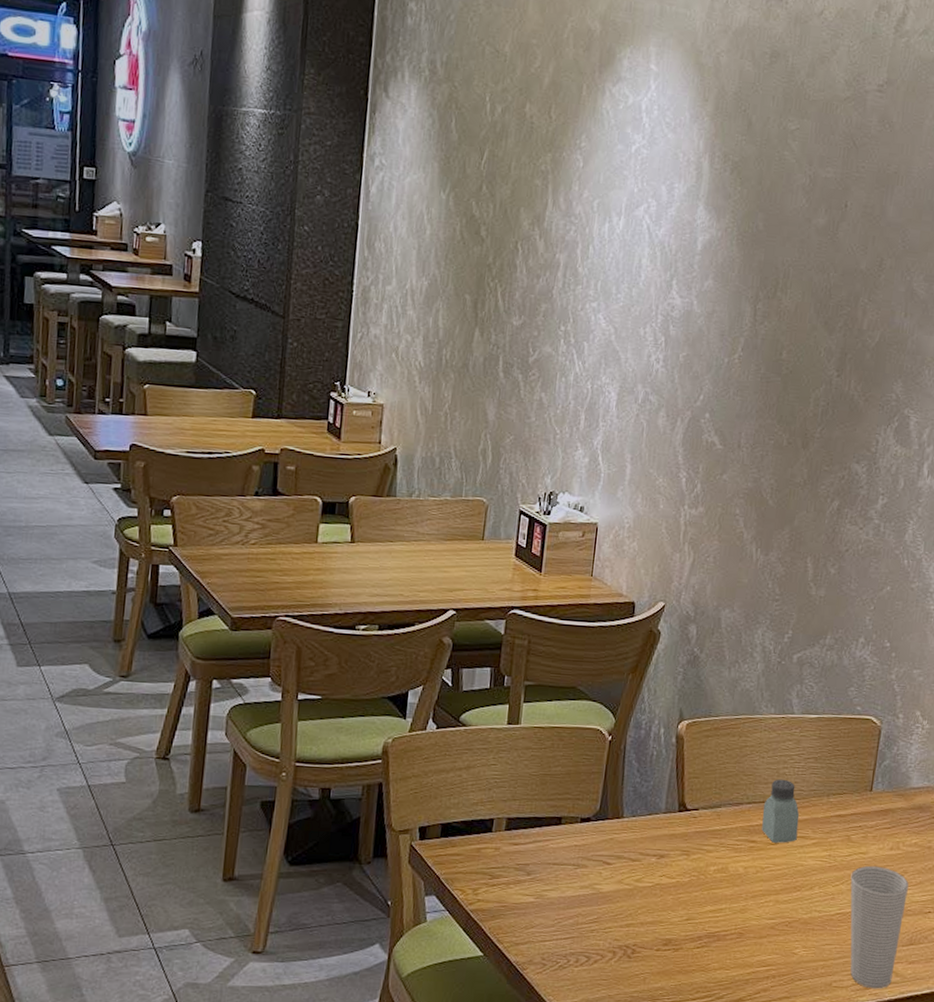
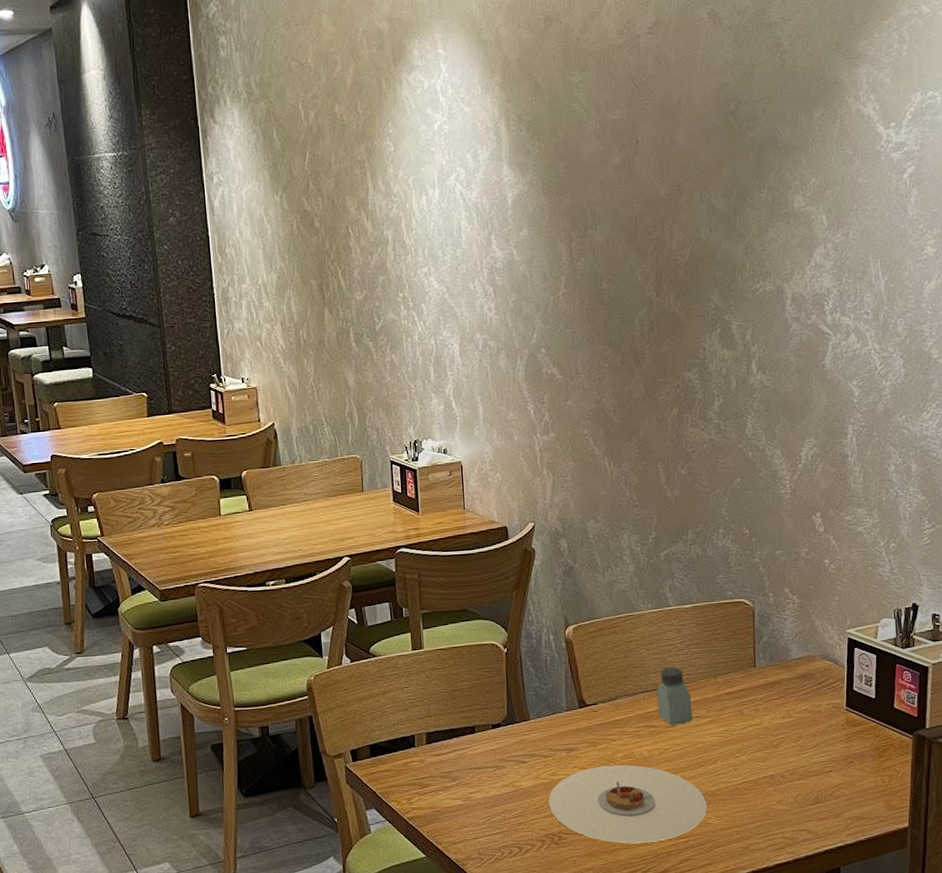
plate: none [627,877,796,967] -> present [548,764,707,844]
cup: present [850,865,909,989] -> none [749,734,806,848]

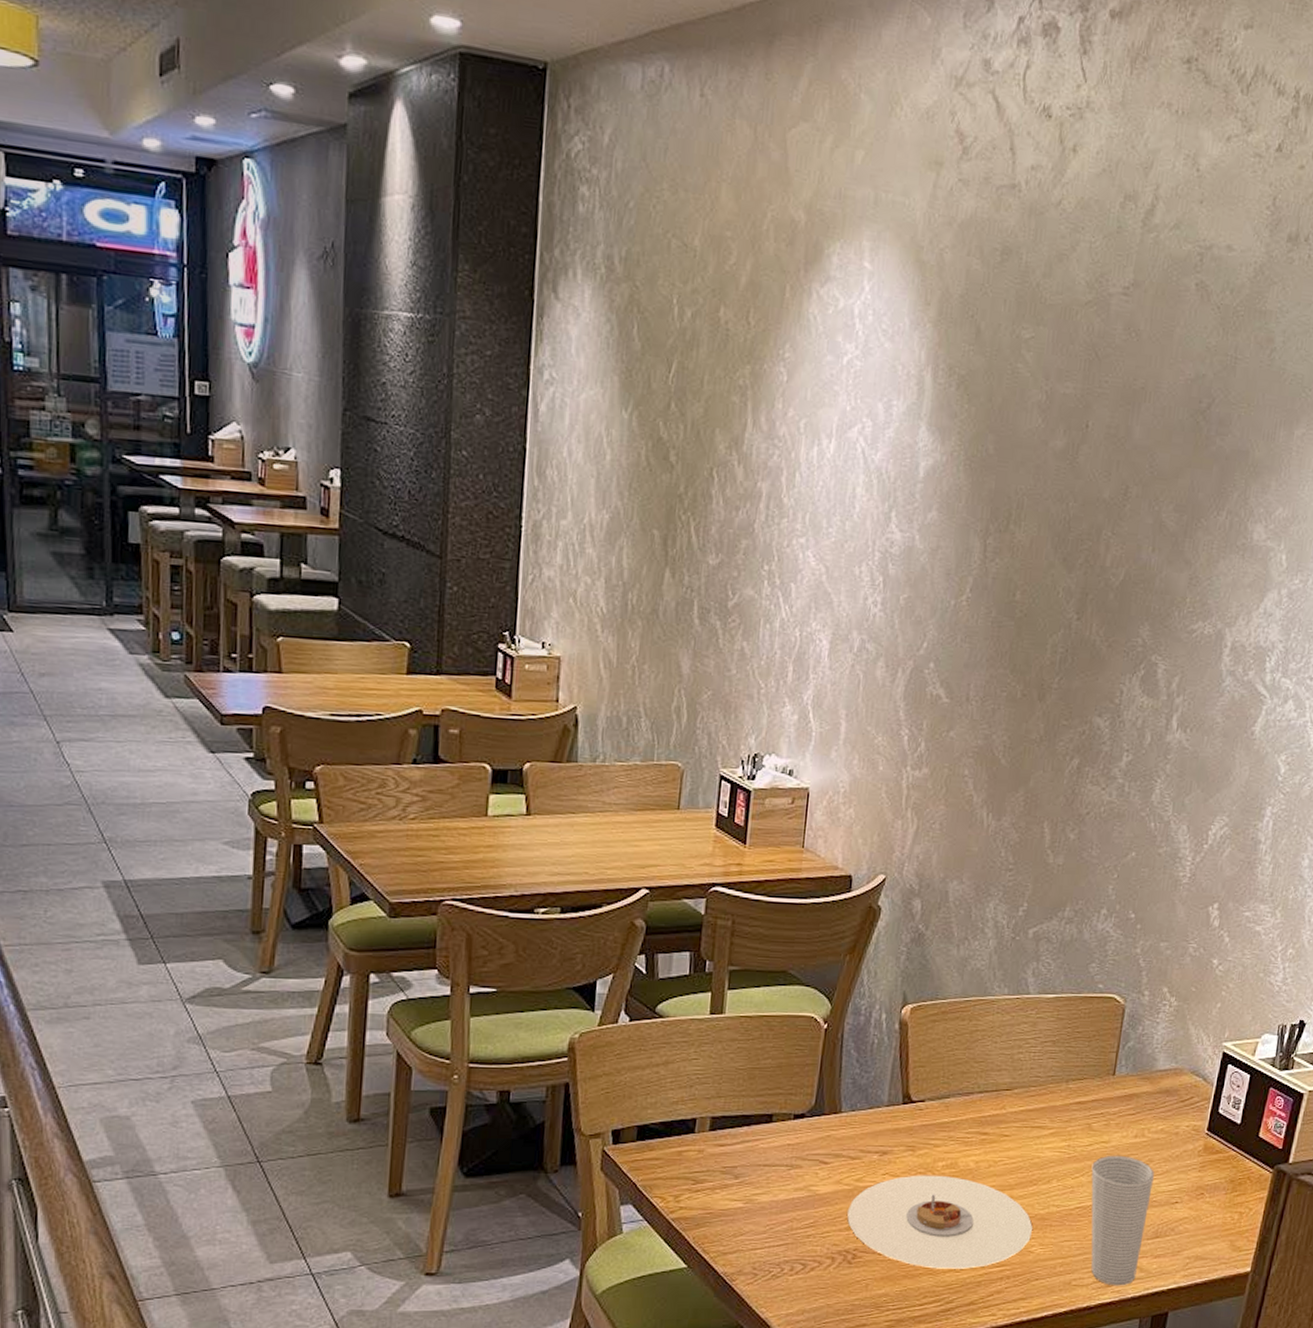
saltshaker: present [656,666,693,725] -> none [994,1065,1036,1134]
cup: none [749,734,806,848] -> present [1091,1155,1154,1286]

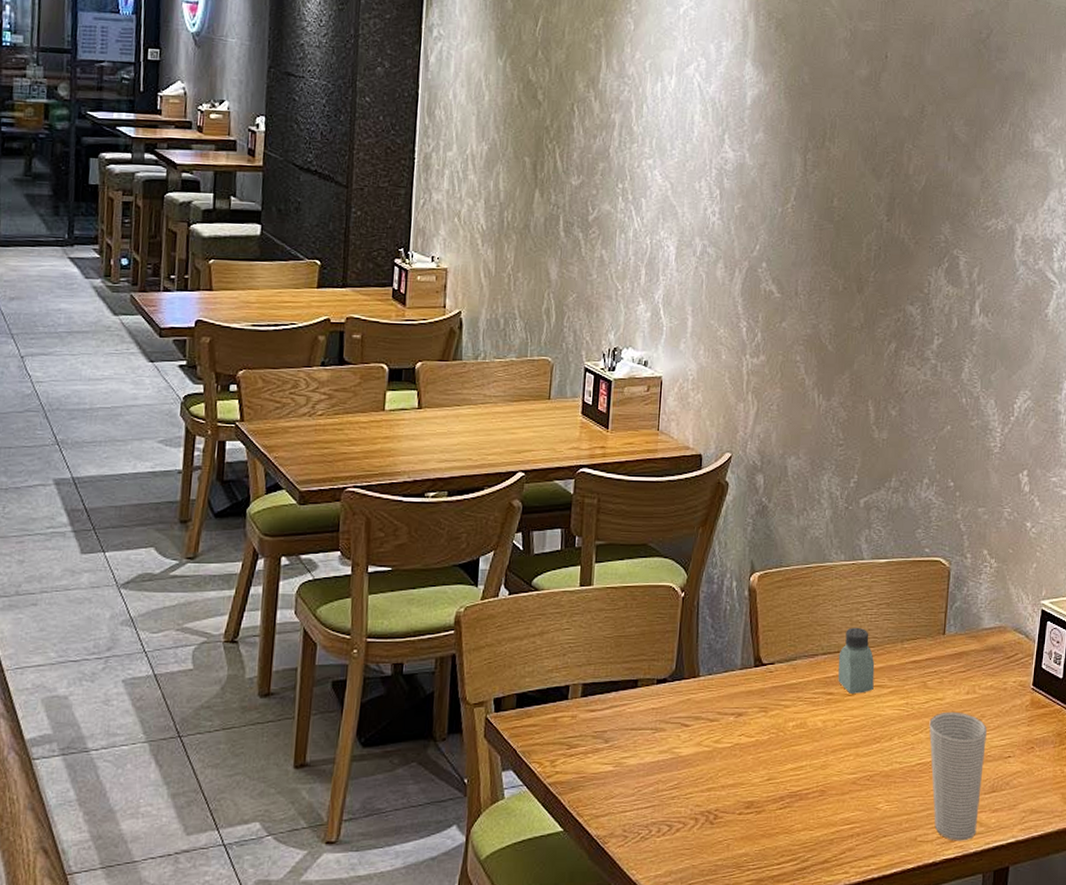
plate: present [847,1175,1033,1269] -> none [707,735,878,828]
saltshaker: none [994,1065,1036,1134] -> present [838,627,875,694]

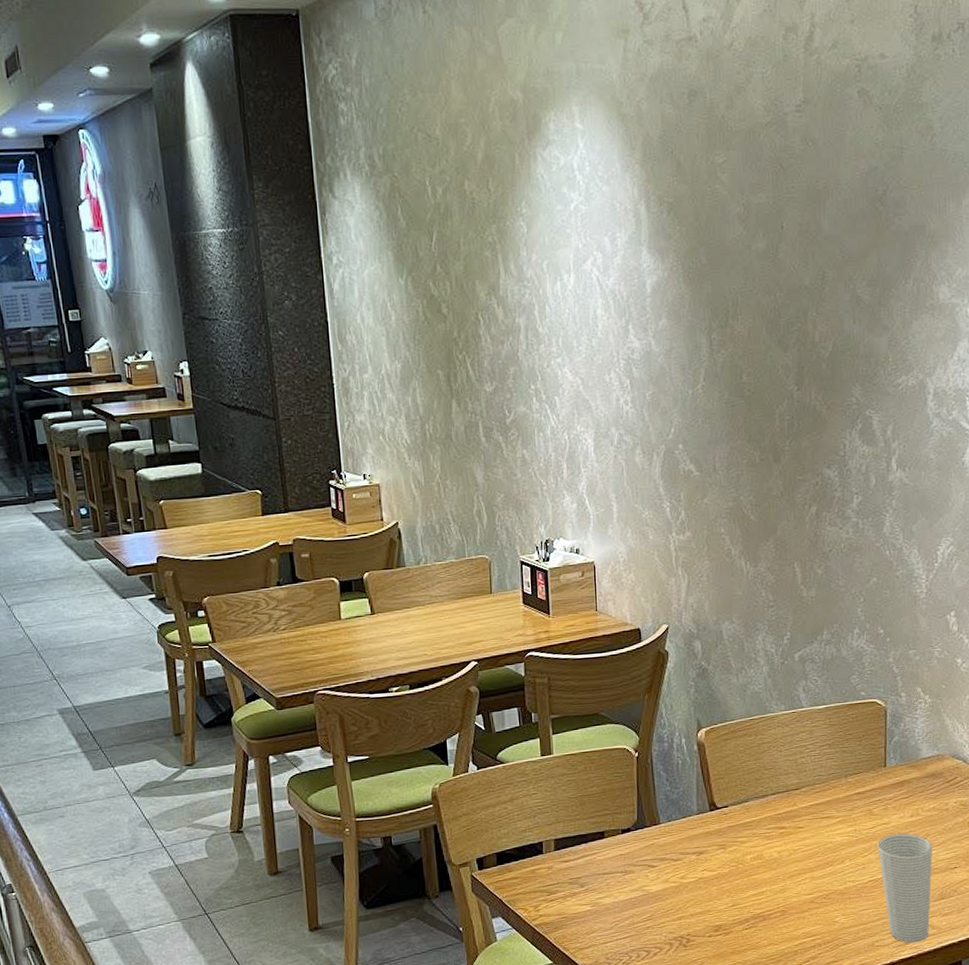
saltshaker: present [838,627,875,694] -> none [787,768,823,826]

